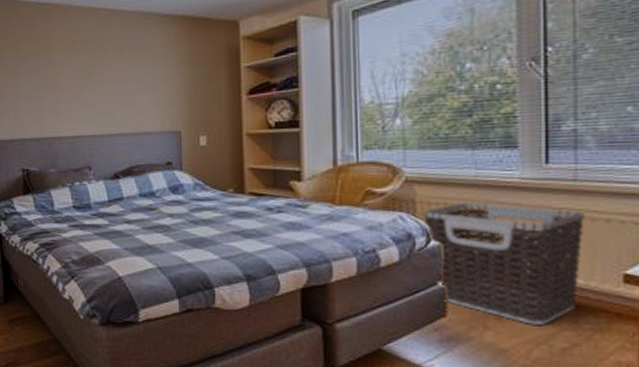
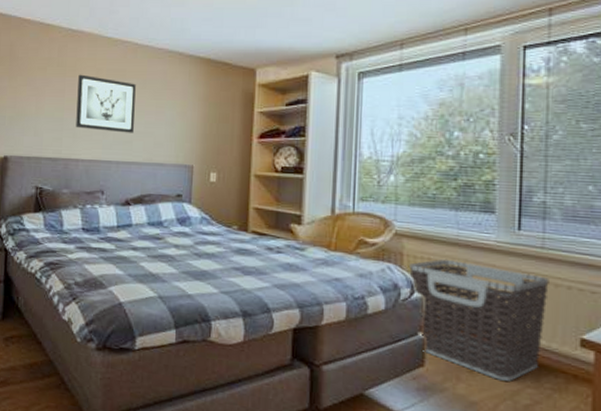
wall art: none [52,48,115,105] -> present [76,74,136,133]

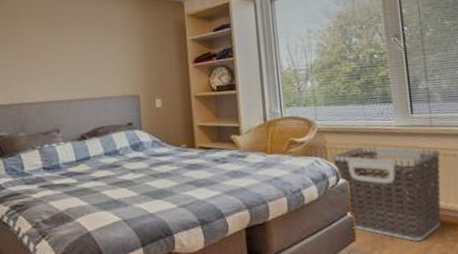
wall art: present [76,74,136,133] -> none [21,21,80,73]

